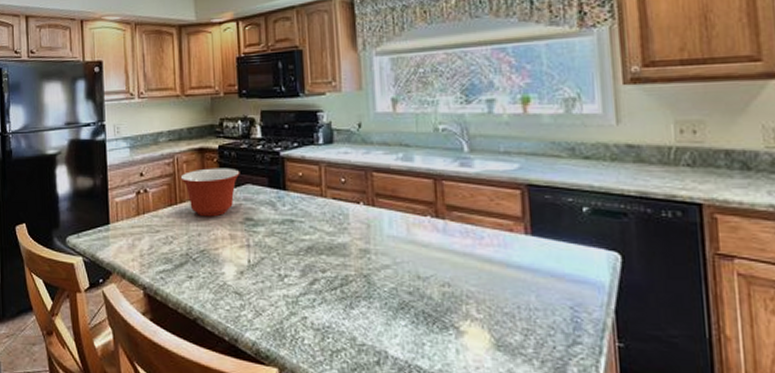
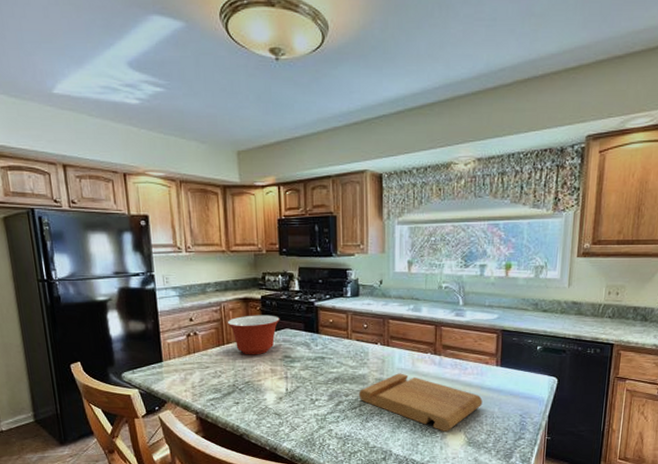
cutting board: none [338,242,511,327] -> present [358,373,483,431]

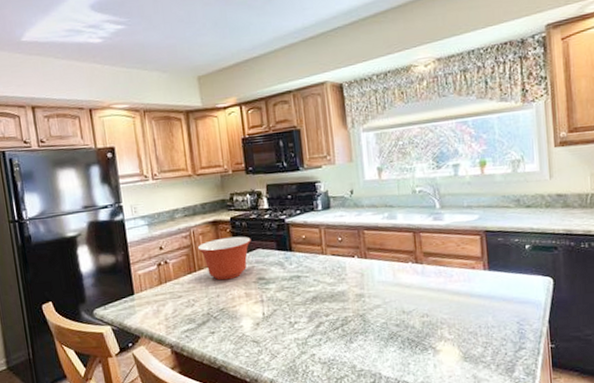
cutting board: present [358,373,483,431] -> none [339,286,474,347]

